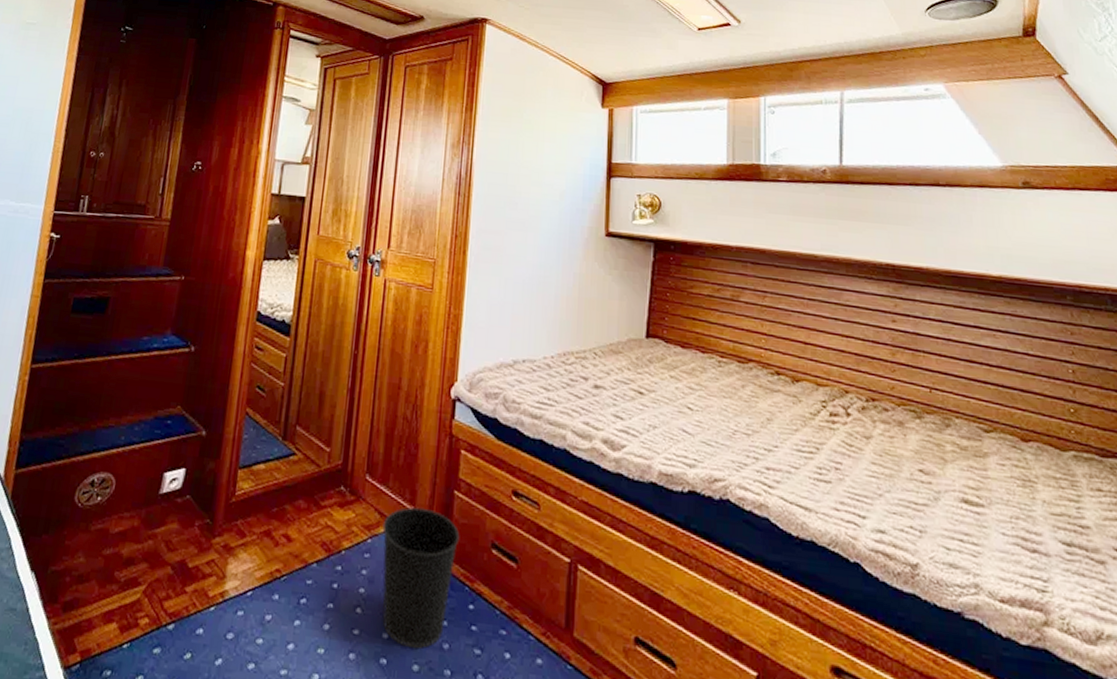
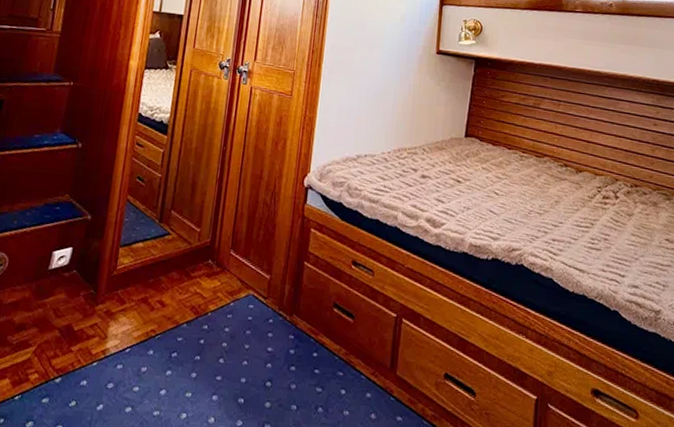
wastebasket: present [382,507,460,650] -> none [241,275,308,390]

